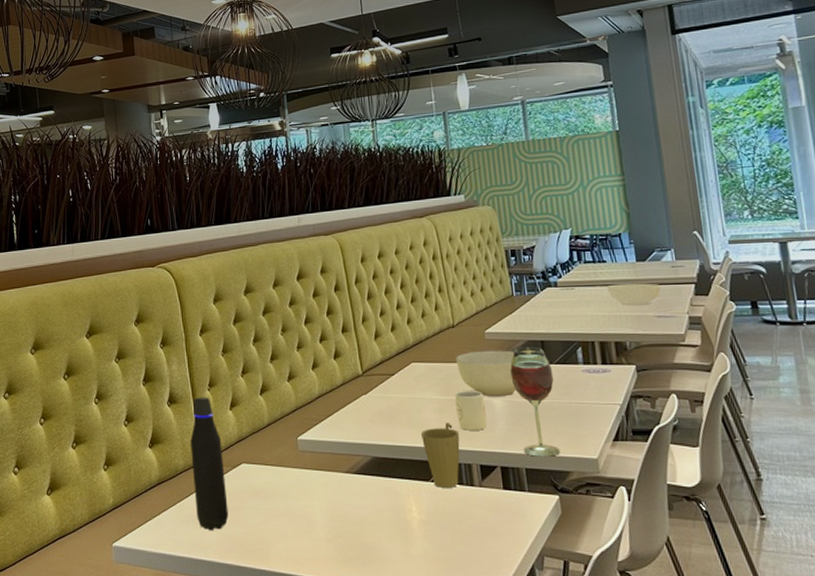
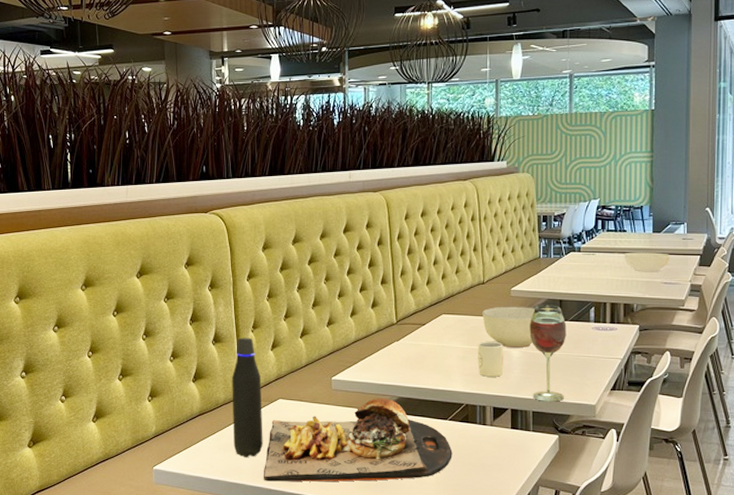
food tray: none [231,459,440,558] -> present [264,398,453,482]
cup: present [420,423,460,488] -> none [443,369,478,426]

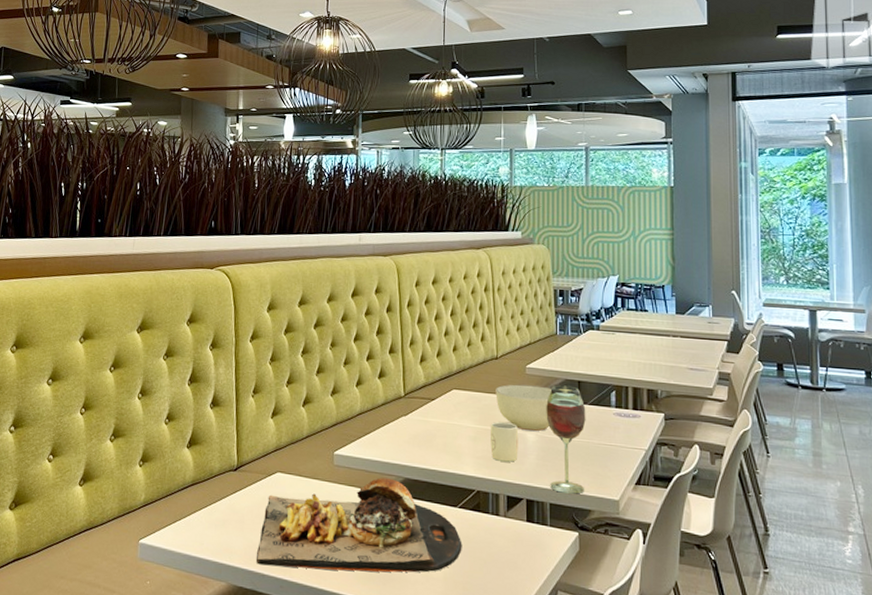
water bottle: present [232,337,263,458] -> none [226,402,260,537]
bowl: present [624,252,671,273] -> none [646,333,696,357]

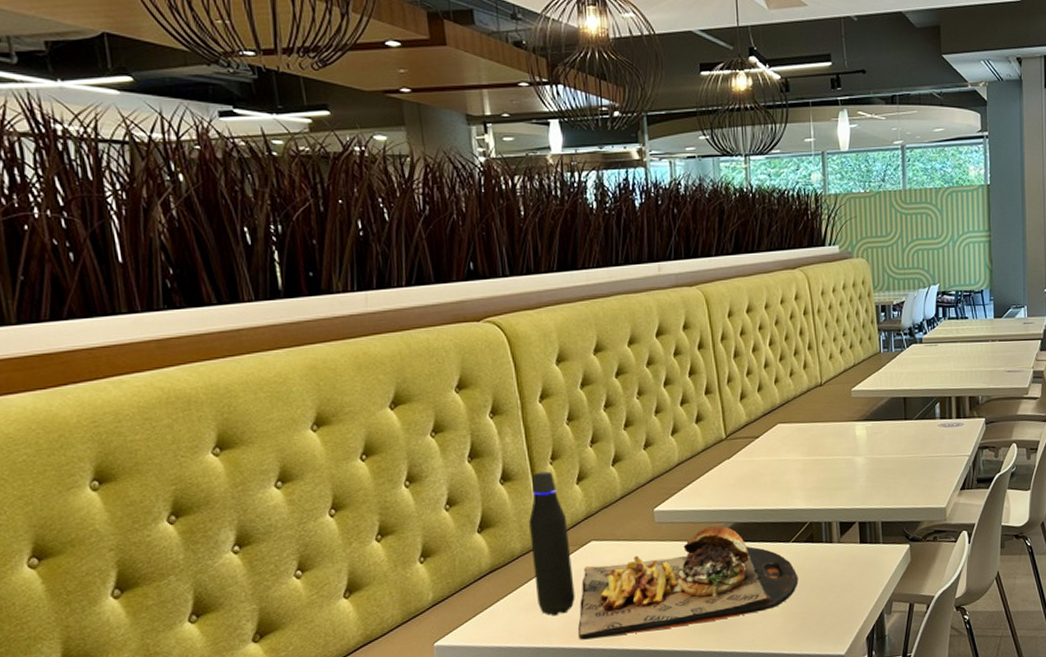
water bottle: none [226,402,260,537] -> present [529,471,575,616]
mug: present [490,422,519,462] -> none [819,449,849,489]
bowl: present [495,384,551,432] -> none [822,407,878,455]
wineglass: present [546,385,586,494] -> none [873,403,913,510]

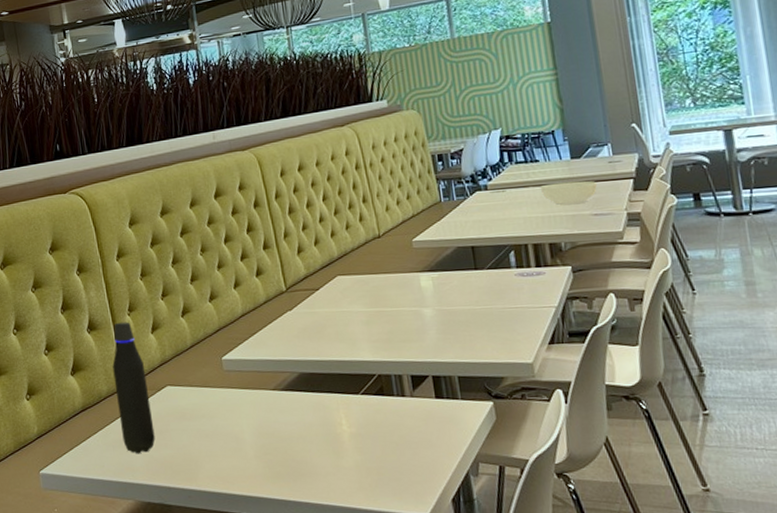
food tray: present [578,526,799,640] -> none [159,375,371,479]
bowl: none [966,339,1013,361] -> present [540,180,598,205]

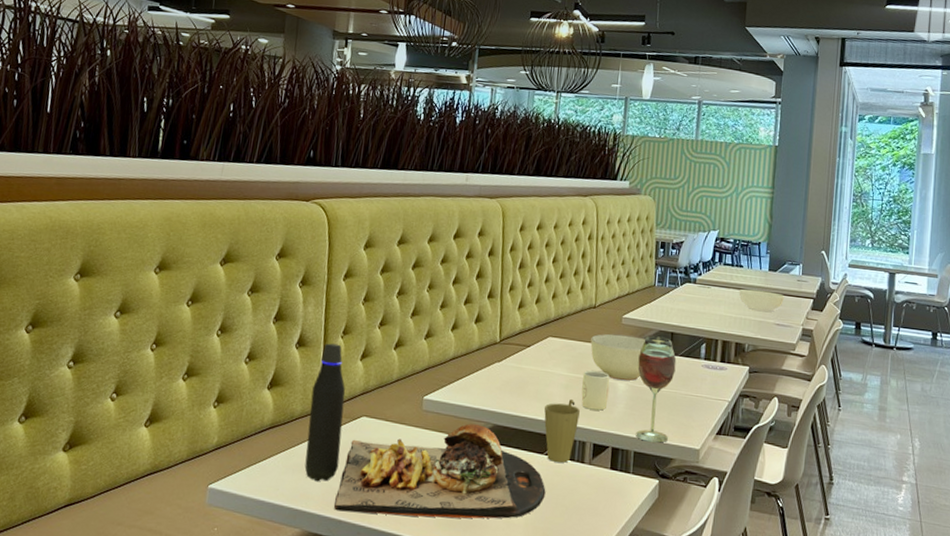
food tray: none [159,375,371,479] -> present [334,424,546,519]
cup: none [348,335,390,400] -> present [544,399,580,463]
bowl: none [382,258,447,307] -> present [590,333,645,381]
mug: none [383,301,417,342] -> present [581,370,610,411]
wineglass: none [439,253,493,364] -> present [636,336,677,443]

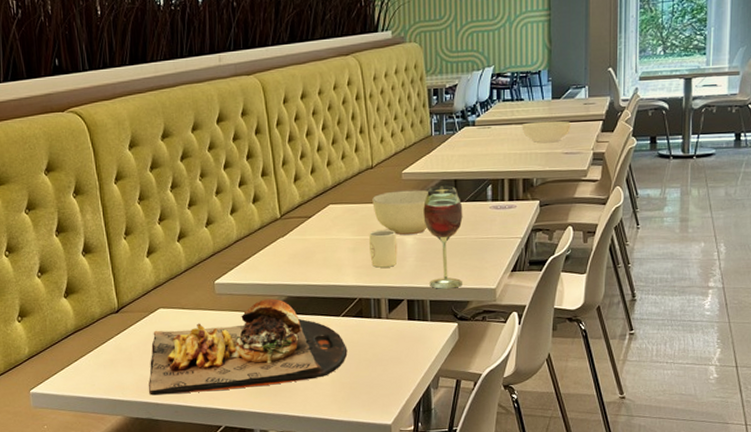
water bottle: present [304,343,345,482] -> none [107,245,146,373]
cup: present [544,399,580,463] -> none [334,261,371,322]

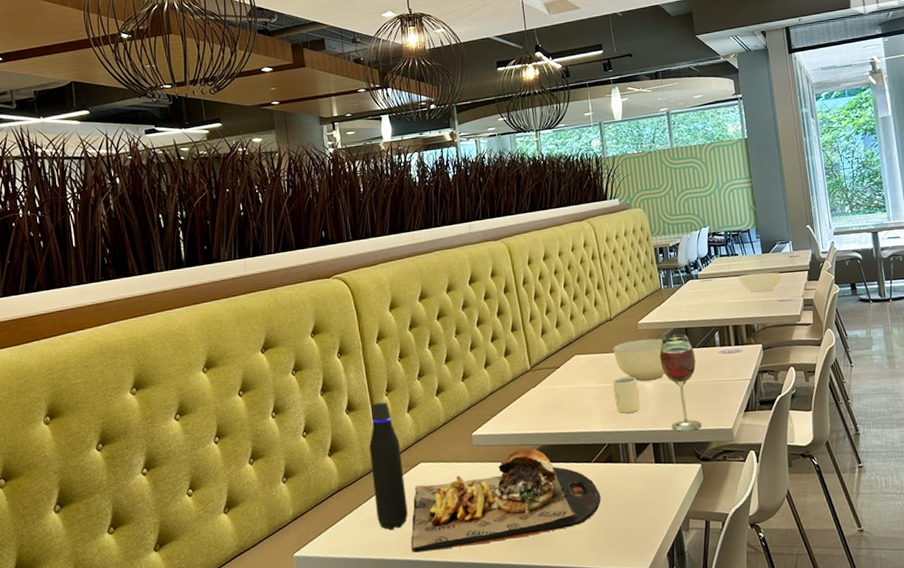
water bottle: none [107,245,146,373] -> present [369,402,408,531]

